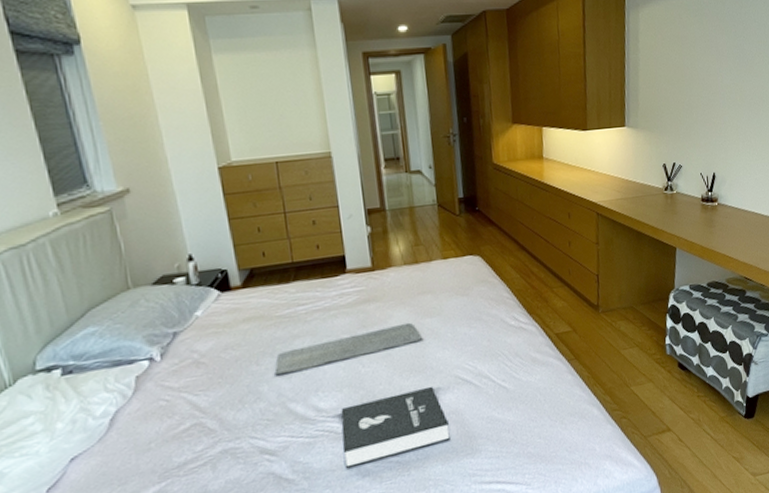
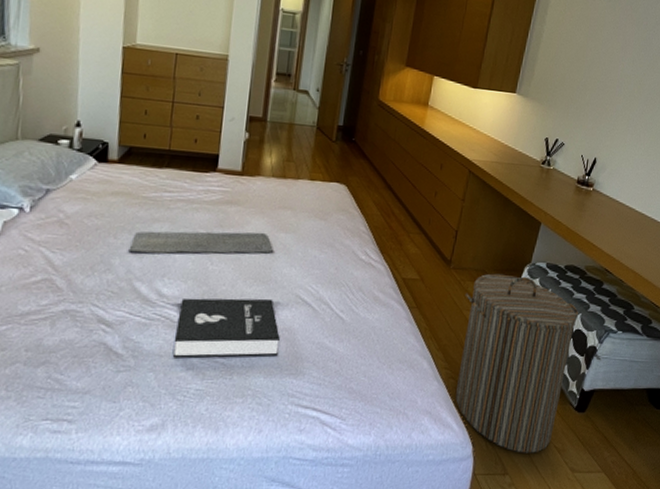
laundry hamper: none [619,303,730,472] -> present [455,273,579,453]

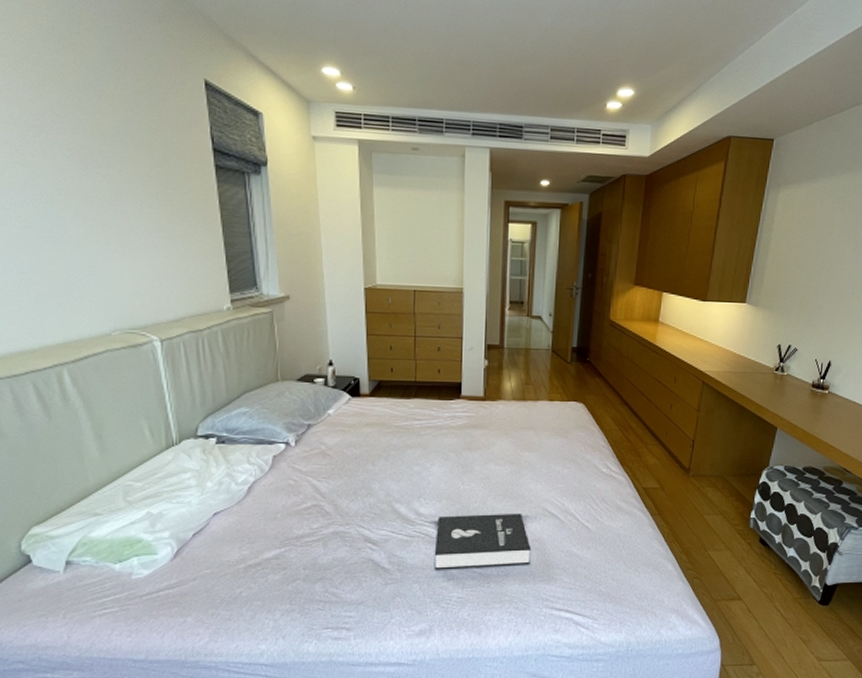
bath mat: present [129,231,273,254] -> none [386,452,519,476]
laundry hamper: present [455,273,579,453] -> none [700,478,819,645]

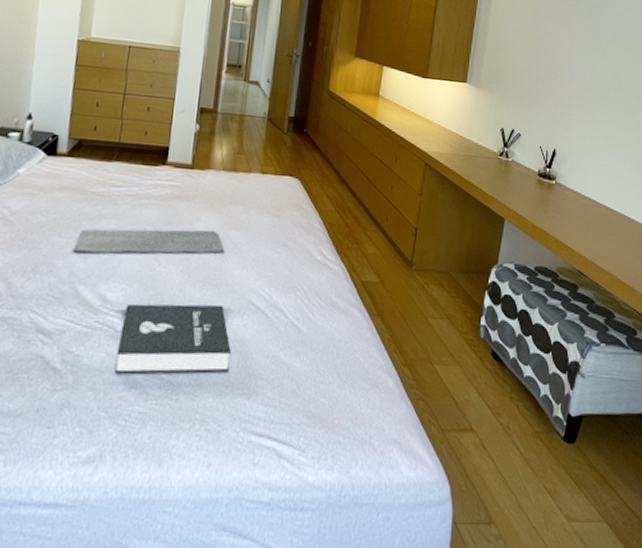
bath mat: none [386,452,519,476] -> present [73,228,224,254]

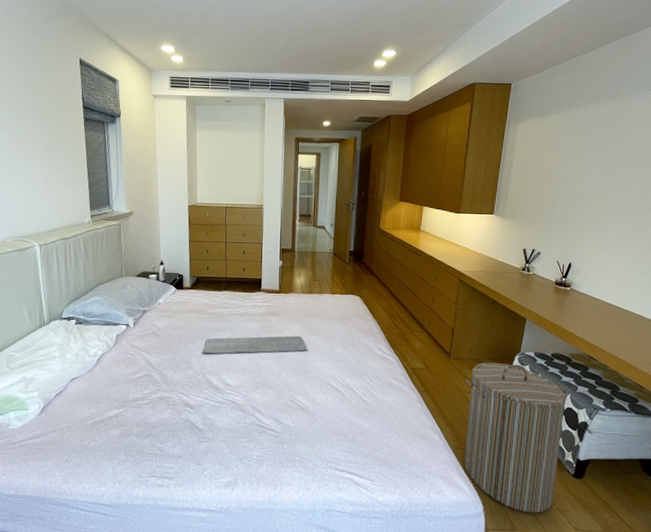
booklet: present [115,303,231,374] -> none [238,386,317,432]
laundry hamper: none [426,275,556,496] -> present [464,362,568,513]

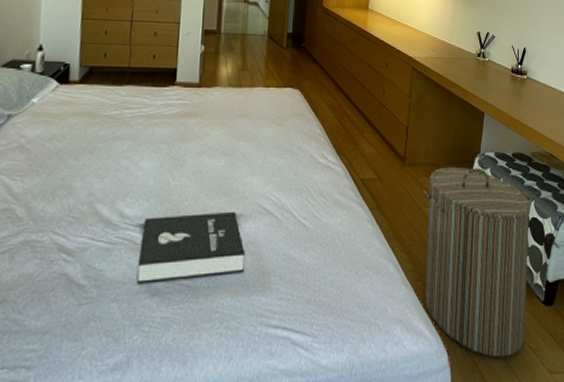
bath mat: present [202,335,307,354] -> none [90,142,233,172]
booklet: none [238,386,317,432] -> present [137,211,245,284]

